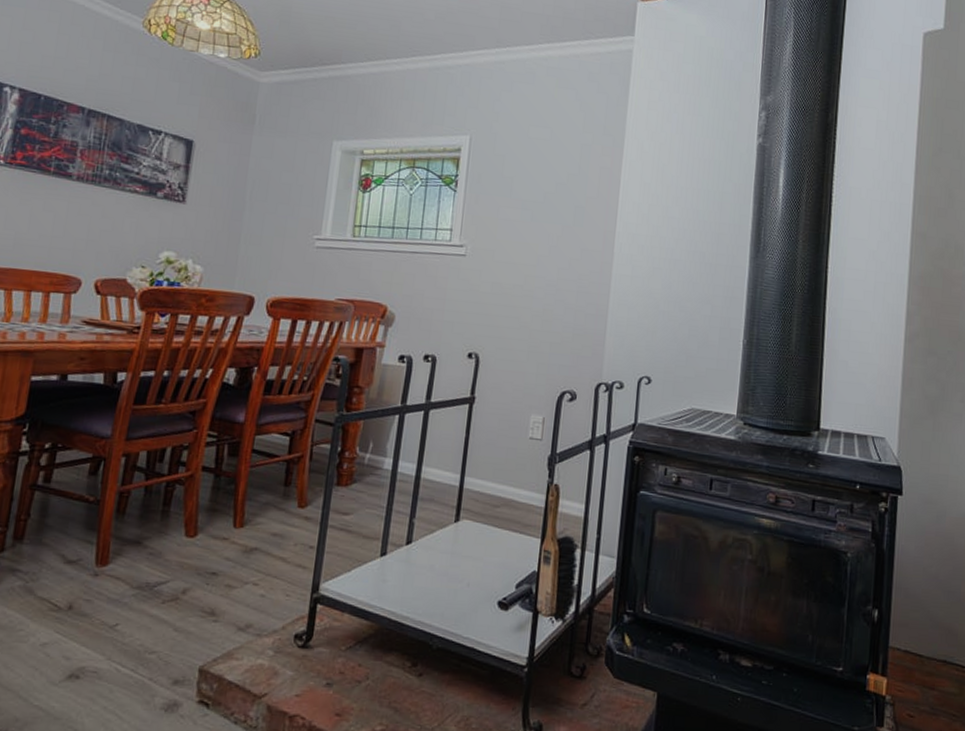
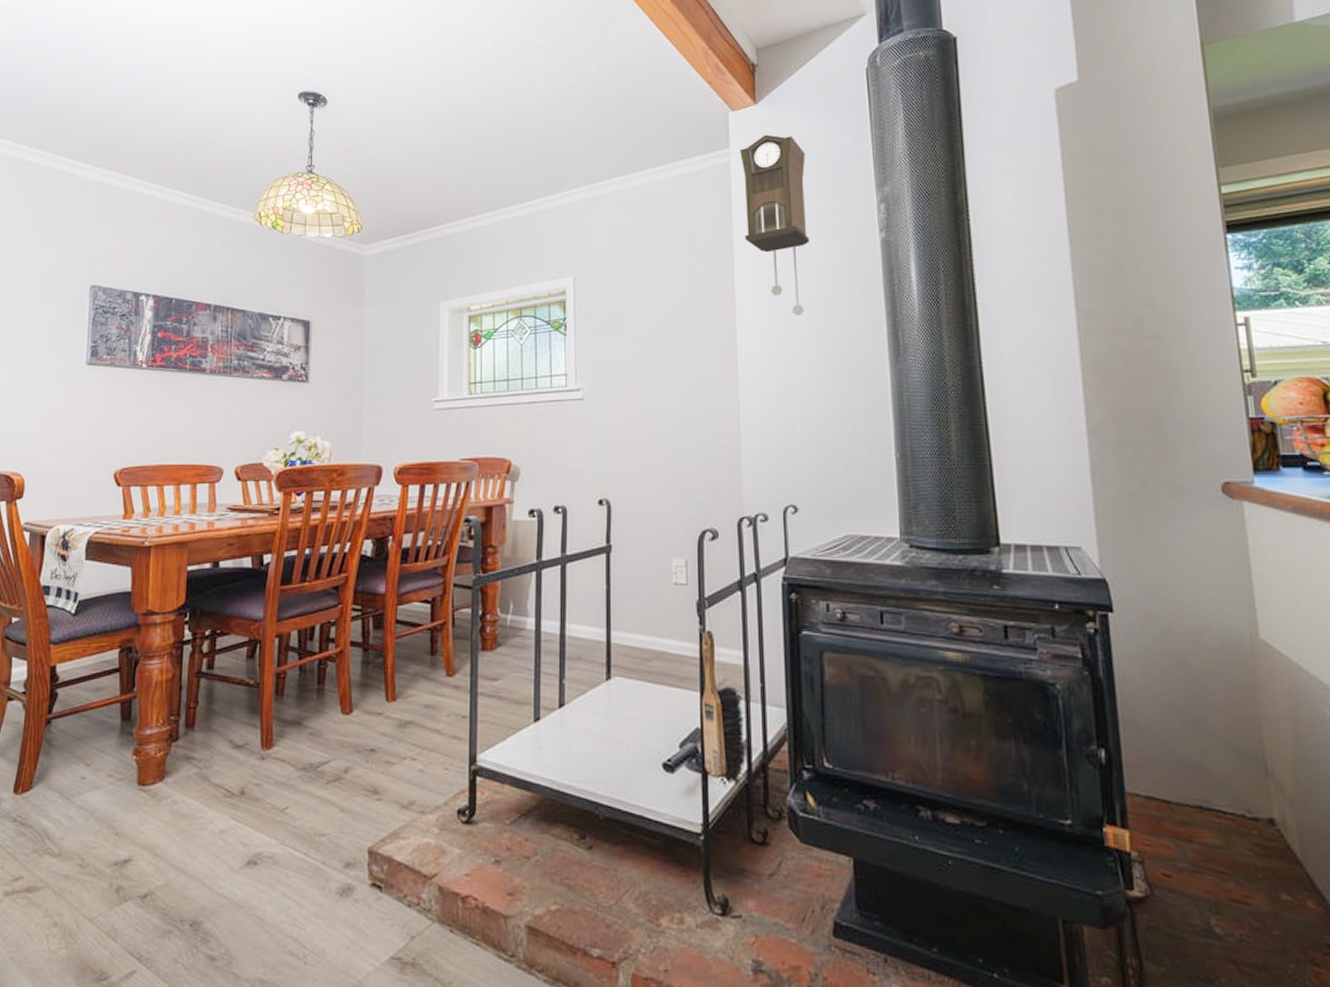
pendulum clock: none [636,28,702,204] -> present [740,134,809,316]

